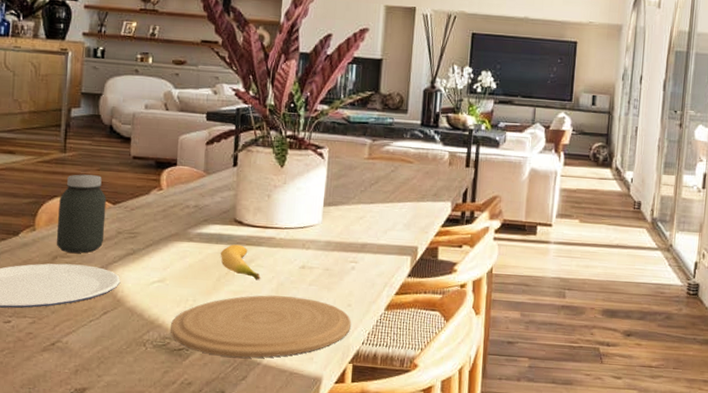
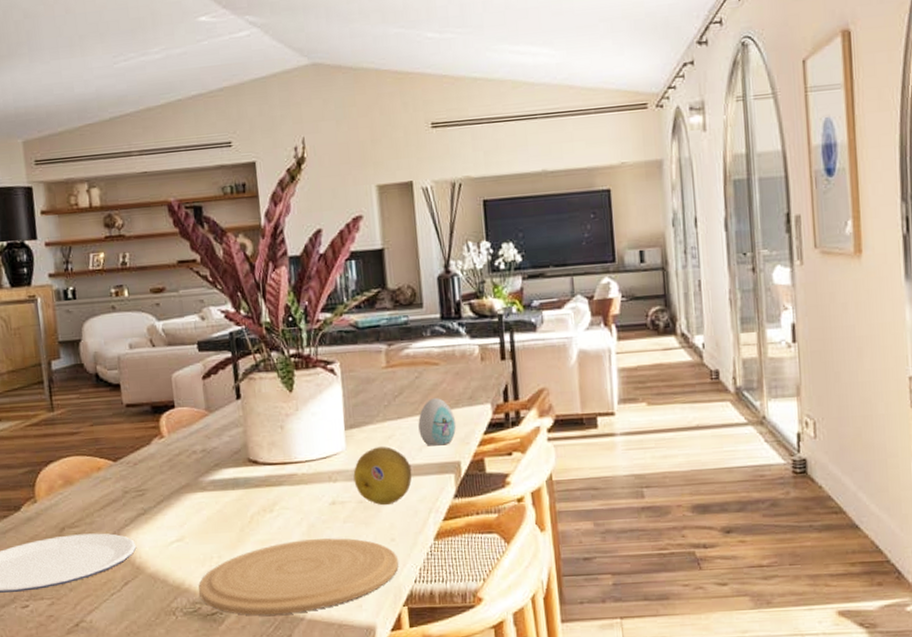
jar: present [56,174,107,253] -> none [56,431,111,522]
banana: present [220,244,260,280] -> none [238,487,288,524]
fruit: none [324,225,376,276] -> present [353,446,412,506]
decorative egg: none [387,190,420,231] -> present [418,398,457,446]

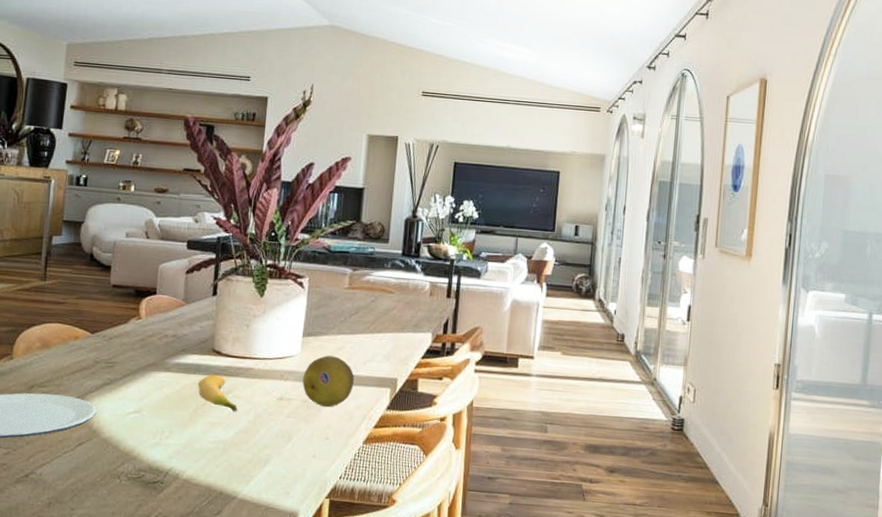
plate: present [198,538,399,616] -> none [145,427,329,492]
banana: none [238,487,288,524] -> present [197,375,238,411]
decorative egg: present [418,398,457,446] -> none [366,321,400,363]

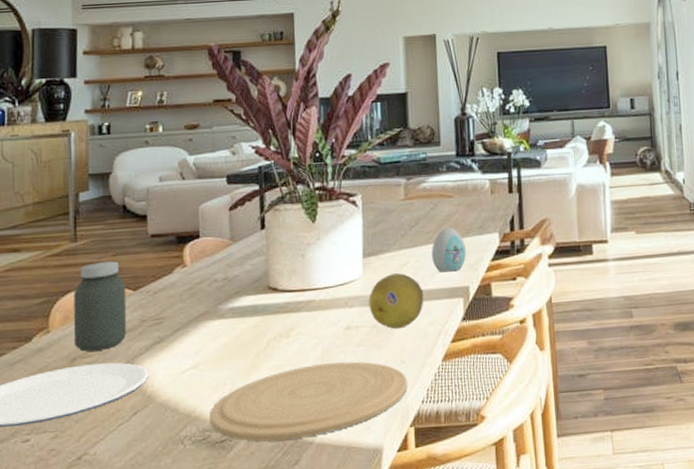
jar: none [33,302,85,383] -> present [73,261,127,352]
plate: none [145,427,329,492] -> present [210,361,407,441]
banana: present [197,375,238,411] -> none [256,314,303,349]
decorative egg: none [366,321,400,363] -> present [432,228,467,272]

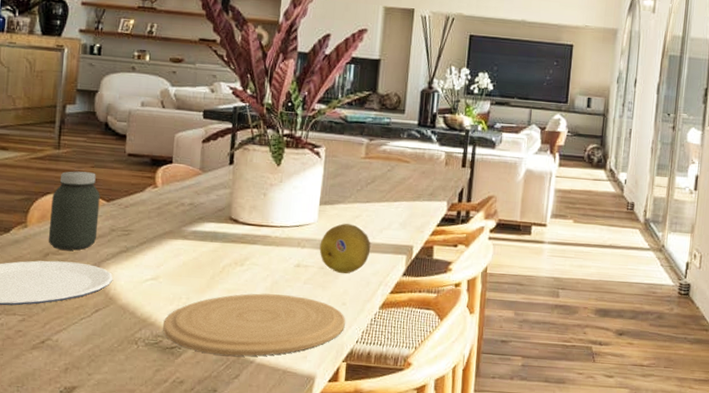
decorative egg: present [432,228,467,272] -> none [382,190,416,231]

